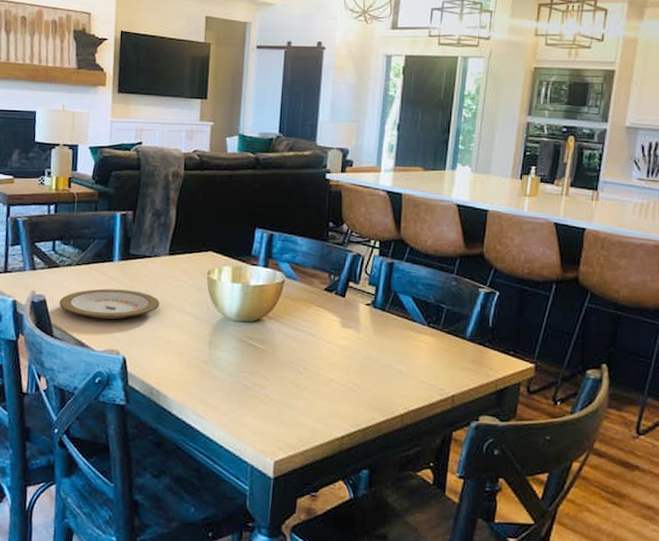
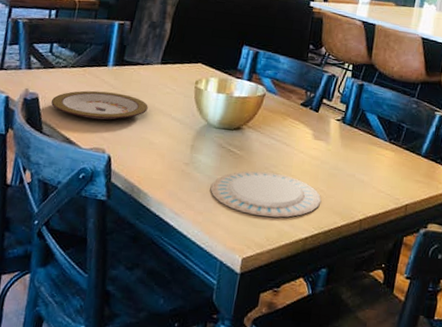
plate: none [233,366,356,416] -> present [210,171,322,218]

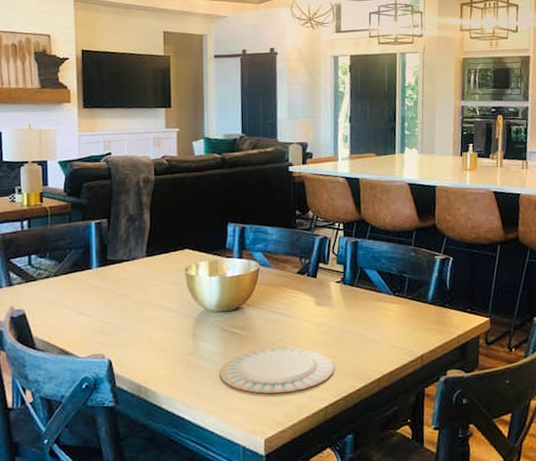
plate: present [50,90,148,121] -> none [39,294,141,326]

